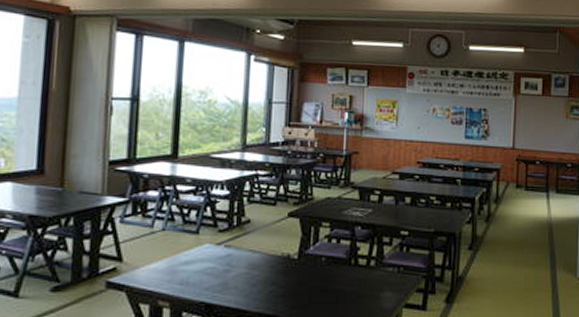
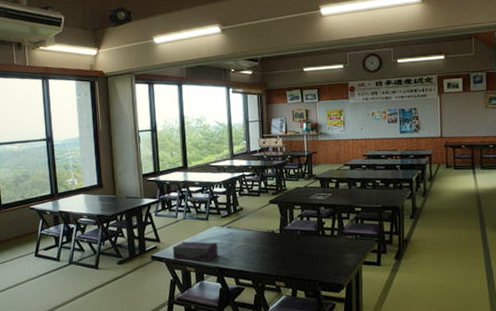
tissue box: none [139,263,209,294] -> present [172,241,218,262]

